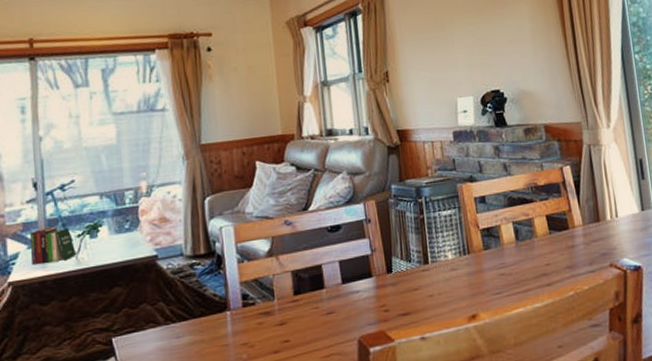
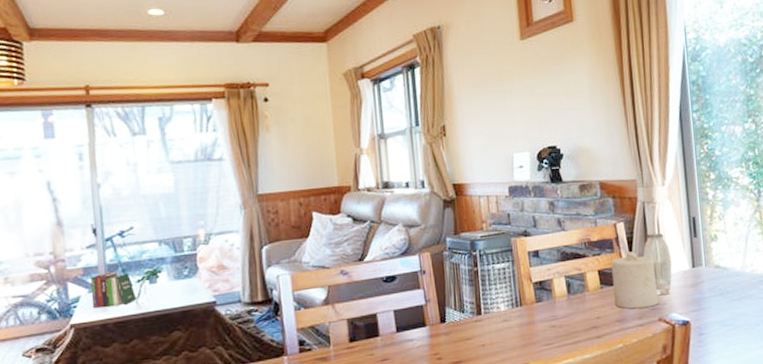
candle: none [559,195,609,255] -> present [611,251,659,309]
vase: none [591,175,622,241] -> present [643,233,672,296]

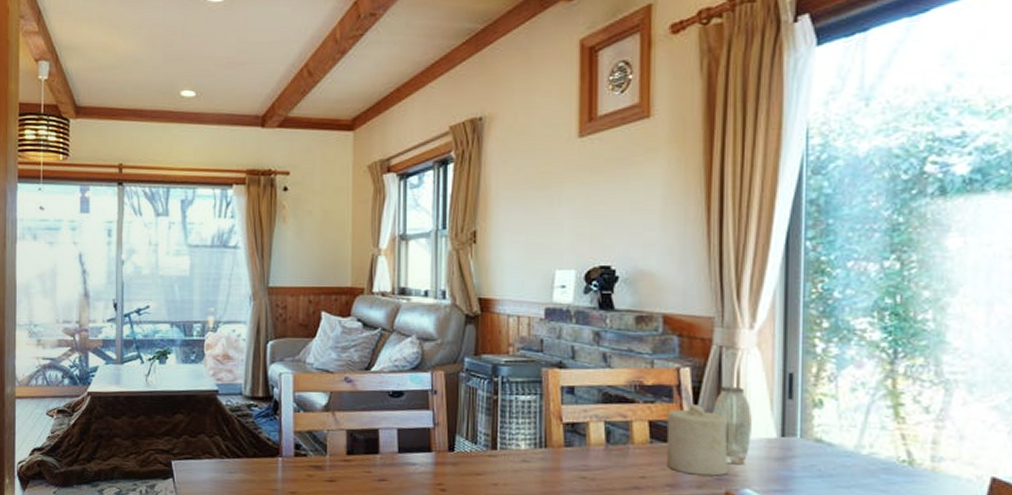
books: present [91,271,137,309] -> none [107,346,147,381]

